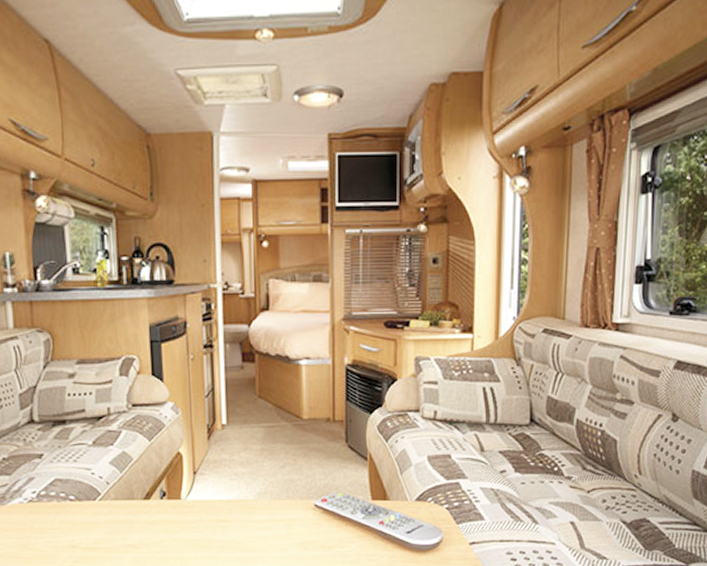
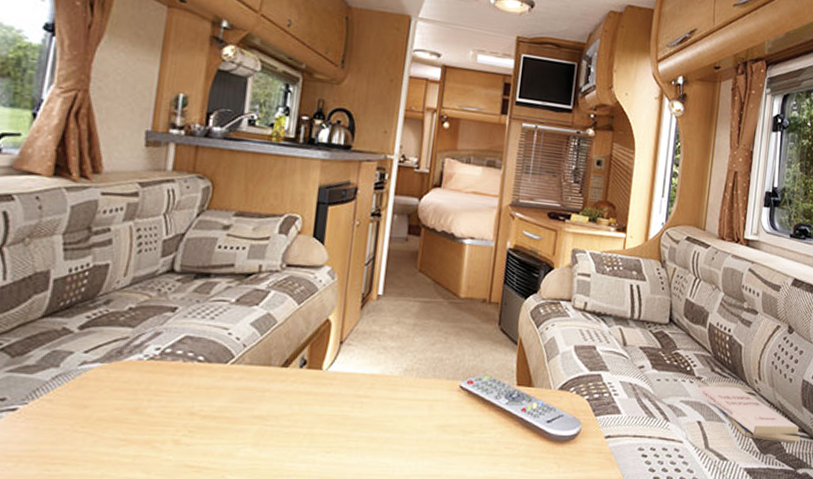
books: none [568,484,692,538] -> present [697,386,801,444]

